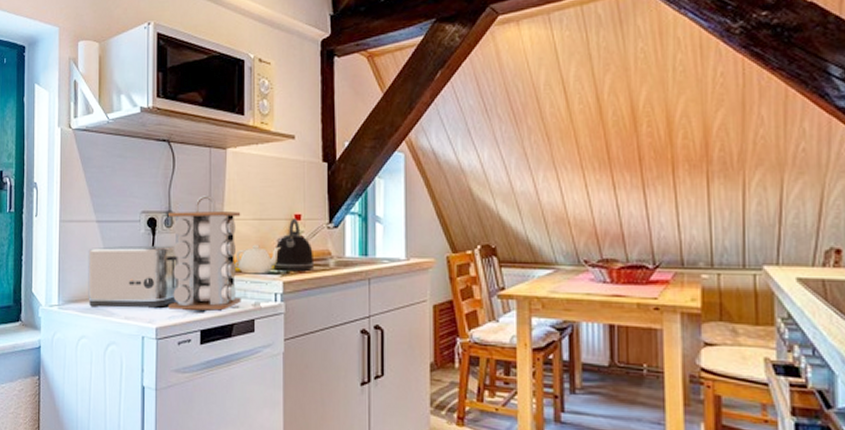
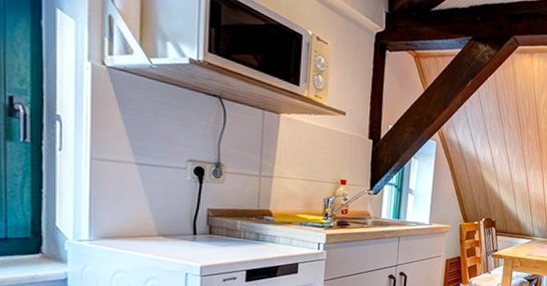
toaster: present [88,245,177,309] -> none [125,188,225,250]
spice rack: present [167,196,242,312] -> none [213,153,291,255]
teapot: present [234,244,280,274] -> none [282,201,326,227]
kettle: present [273,217,315,271] -> none [318,182,355,227]

